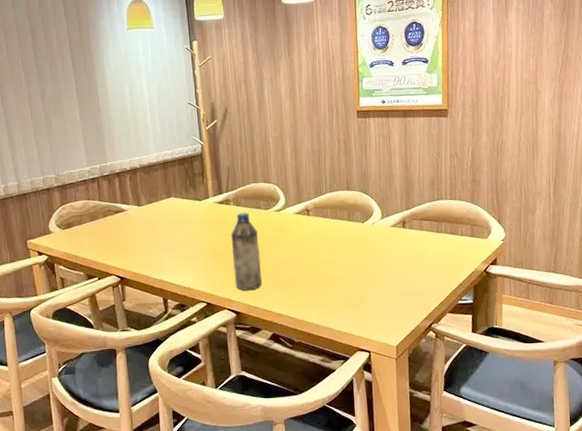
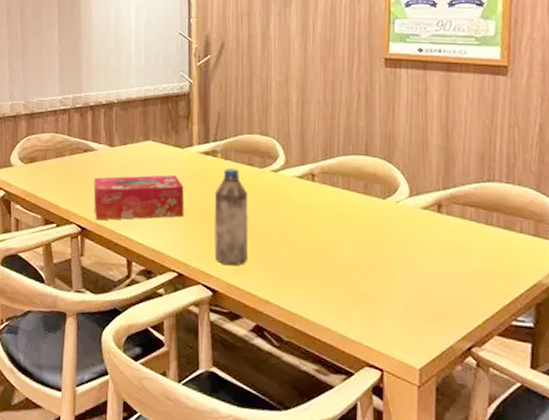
tissue box: none [127,224,207,270] -> present [93,175,185,221]

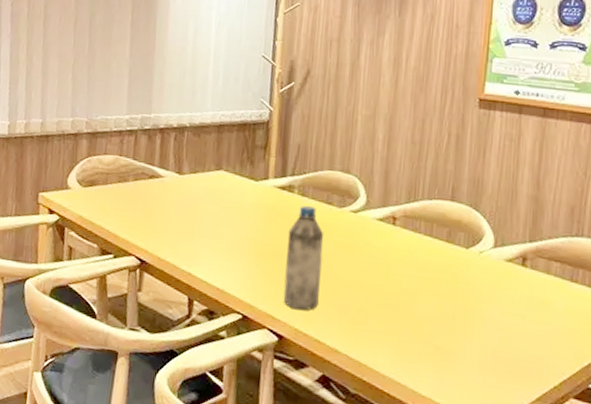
tissue box: present [93,175,185,221] -> none [156,206,256,256]

